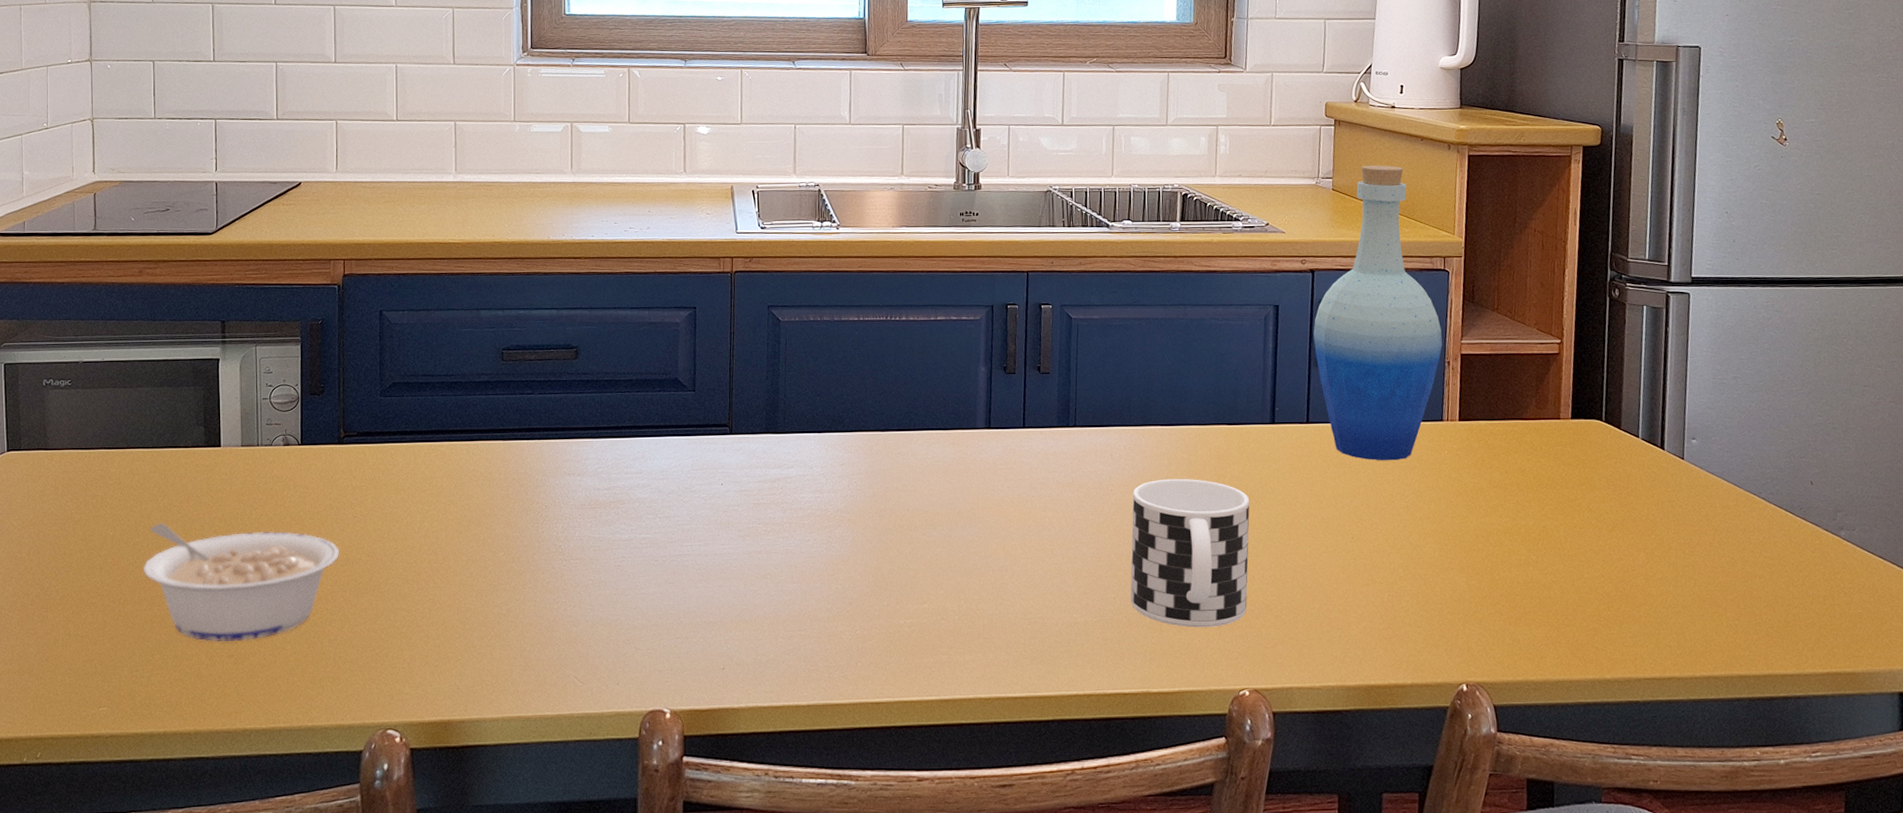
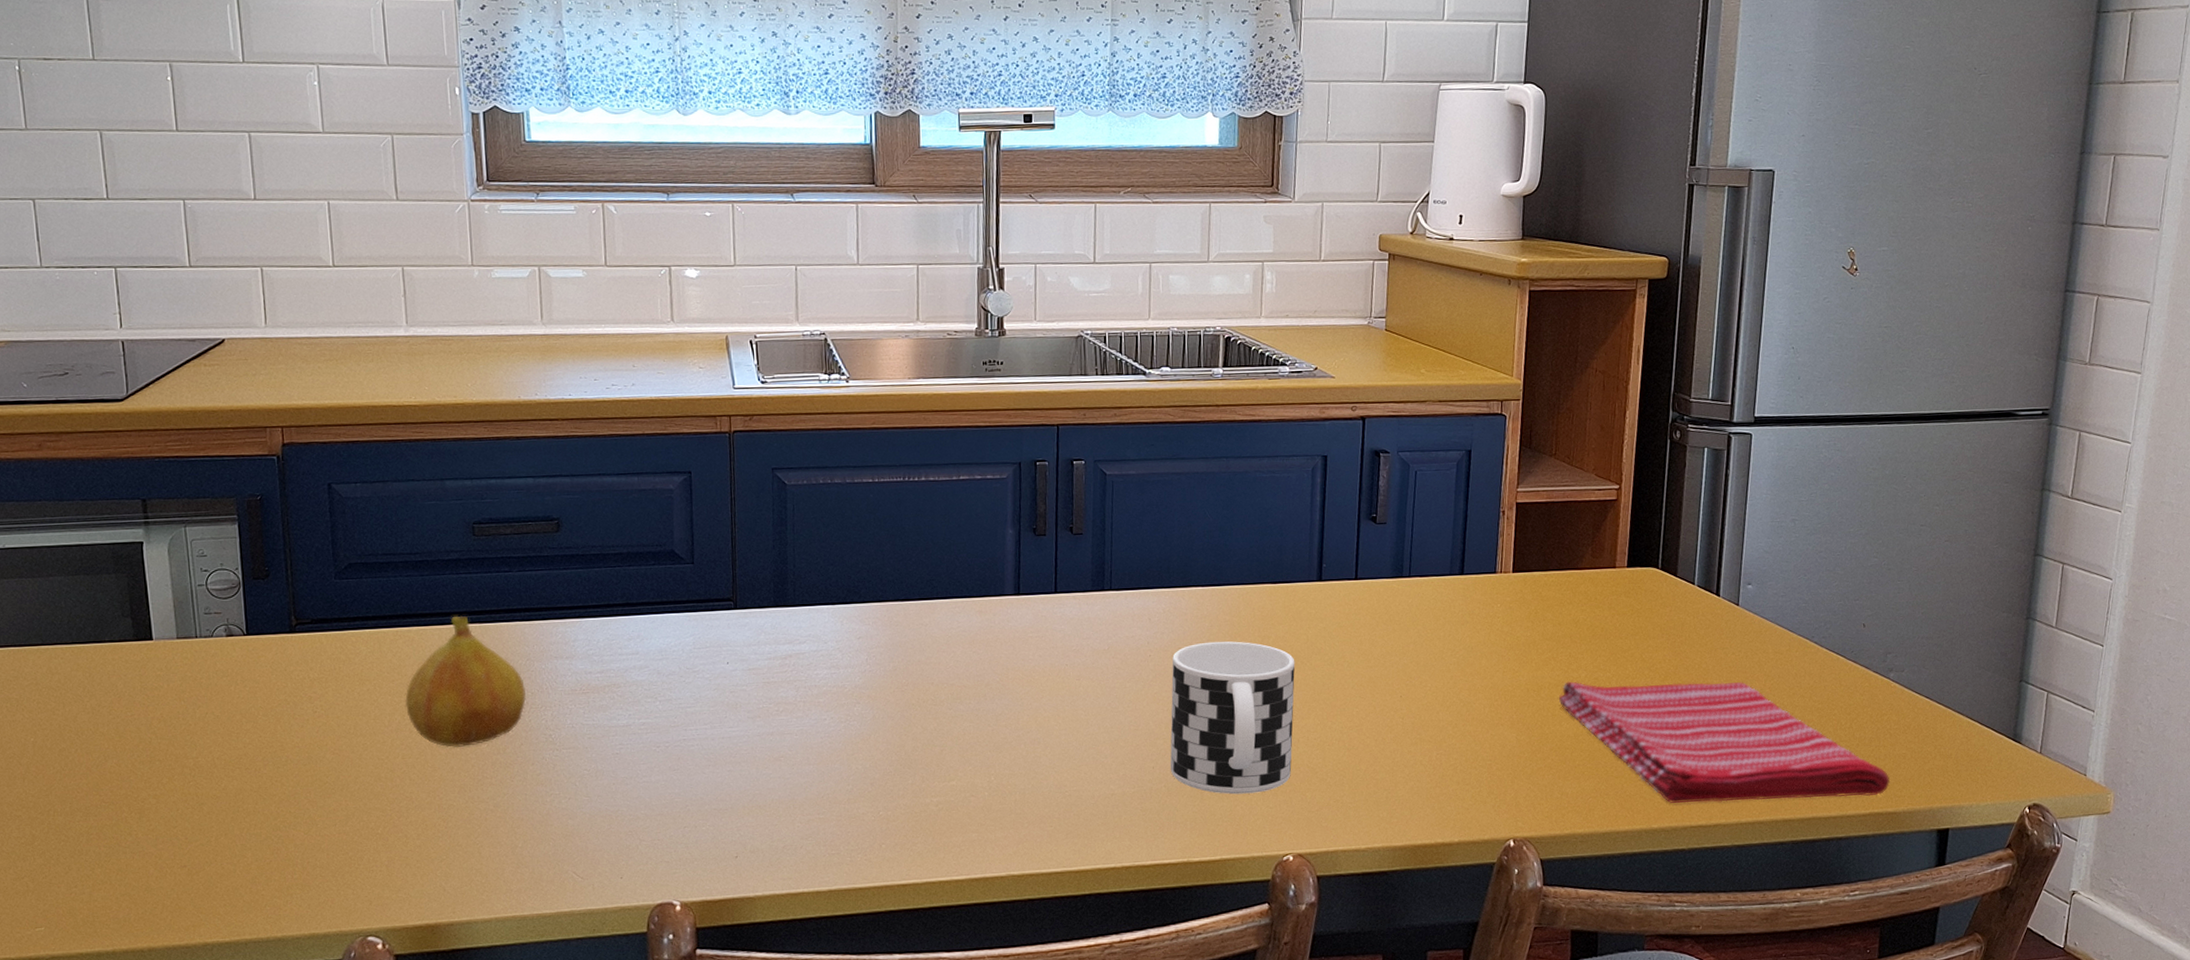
legume: present [142,523,339,642] -> none [72,726,300,852]
fruit: none [433,433,541,554] -> present [404,615,527,748]
bottle: present [1313,164,1443,461] -> none [1363,302,1498,617]
dish towel: none [1508,529,1848,656] -> present [1559,681,1891,803]

